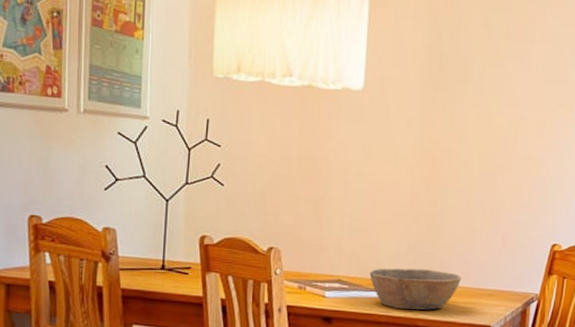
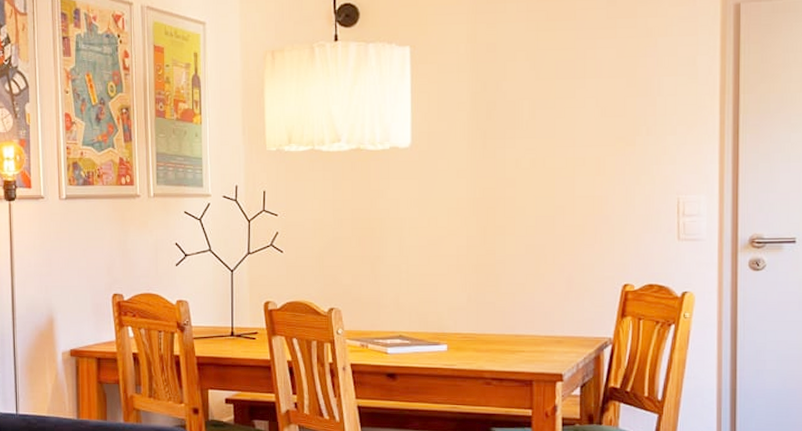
bowl: present [369,268,462,311] -> none [430,320,527,362]

